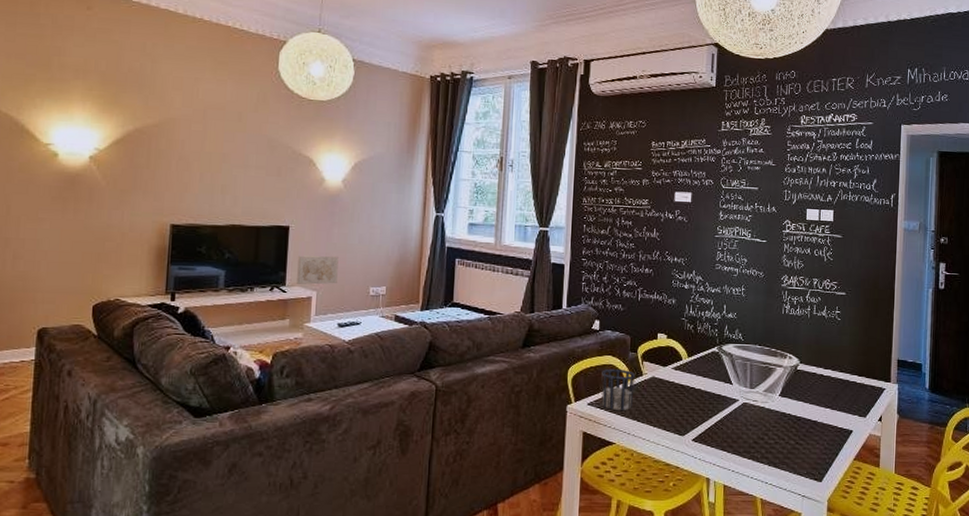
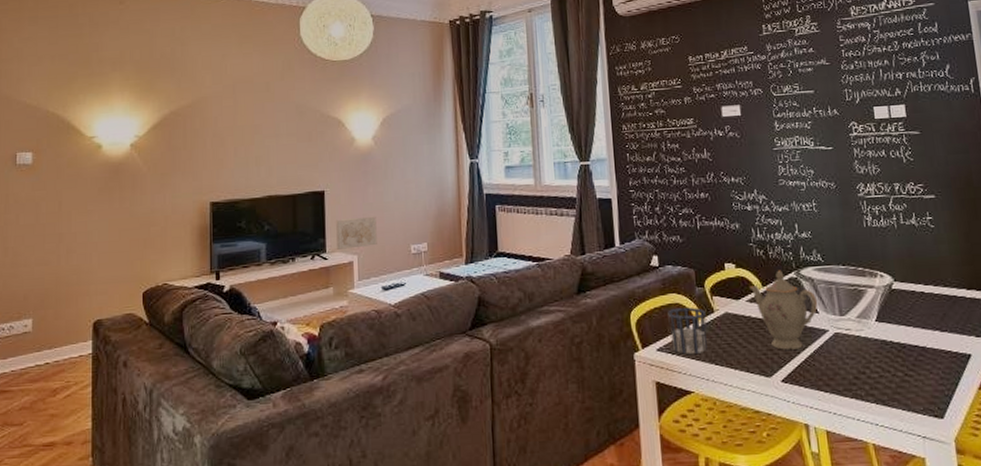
teapot: none [676,344,733,414] -> present [749,270,818,350]

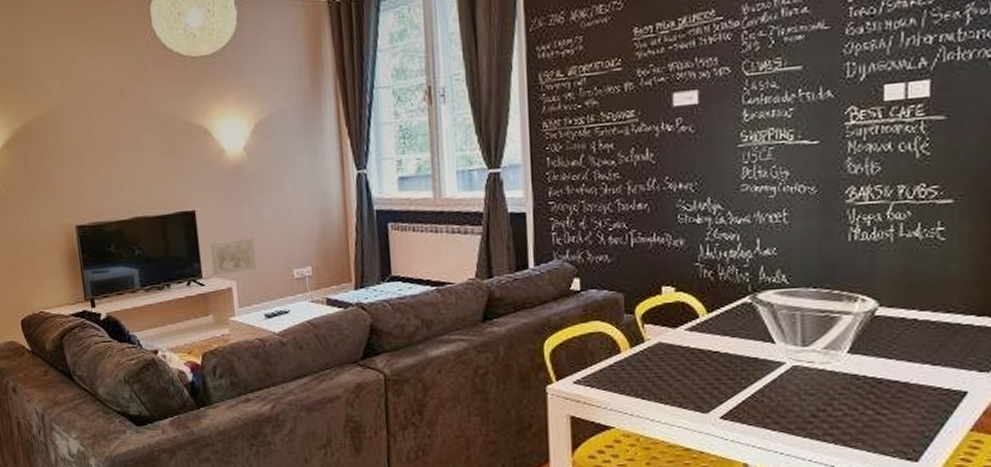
cup: present [668,307,707,354] -> none [588,336,634,388]
teapot: present [749,270,818,350] -> none [690,294,776,384]

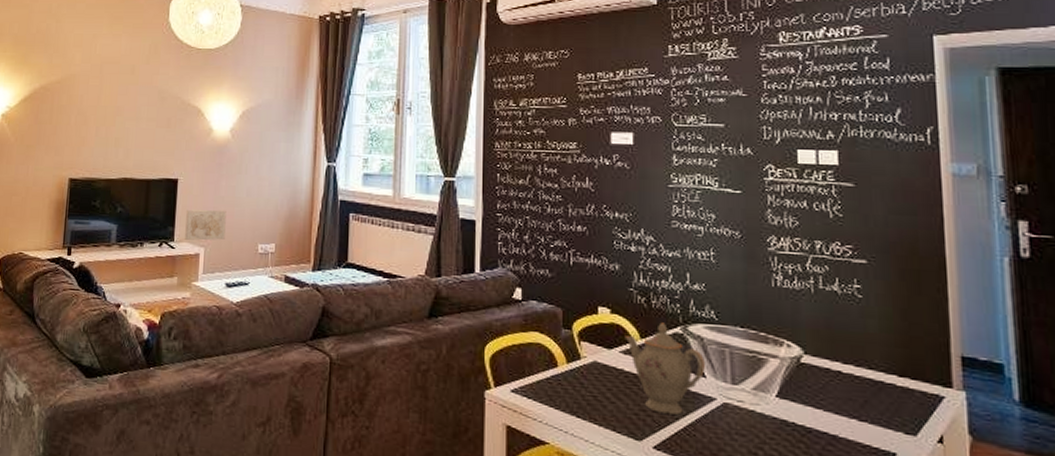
teapot: none [690,294,776,384] -> present [625,322,706,415]

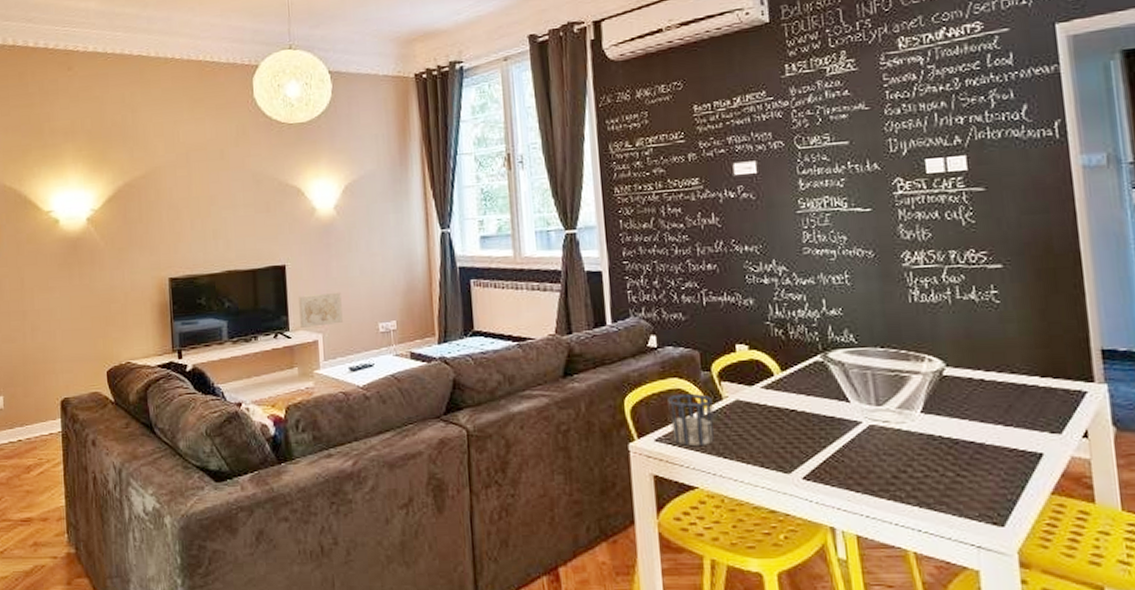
cup: none [527,348,571,402] -> present [668,393,714,446]
teapot: present [625,322,706,415] -> none [765,352,850,443]

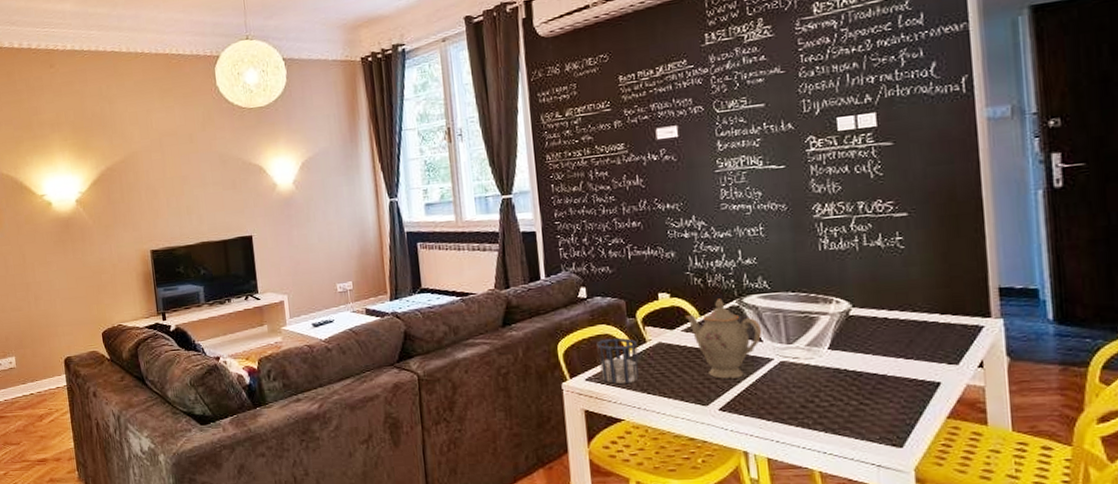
wall art: present [299,292,343,328] -> none [265,257,305,290]
teapot: none [765,352,850,443] -> present [685,298,762,379]

